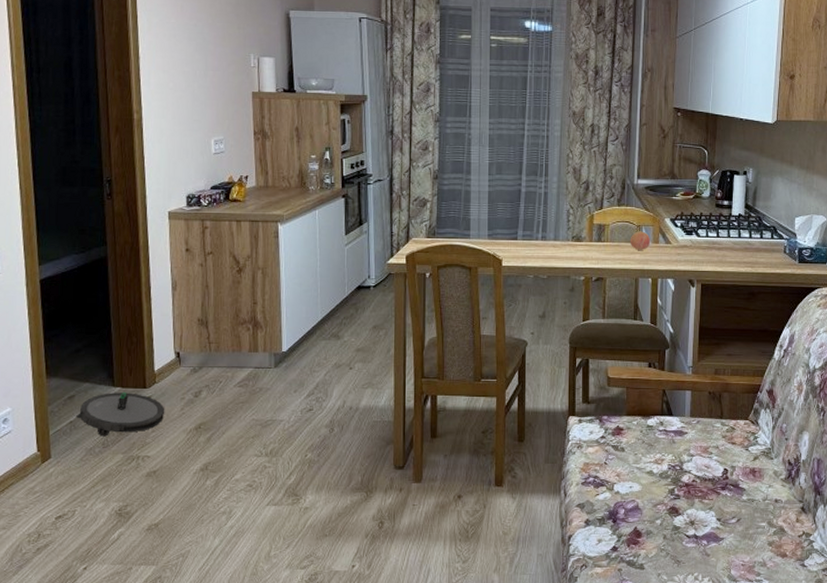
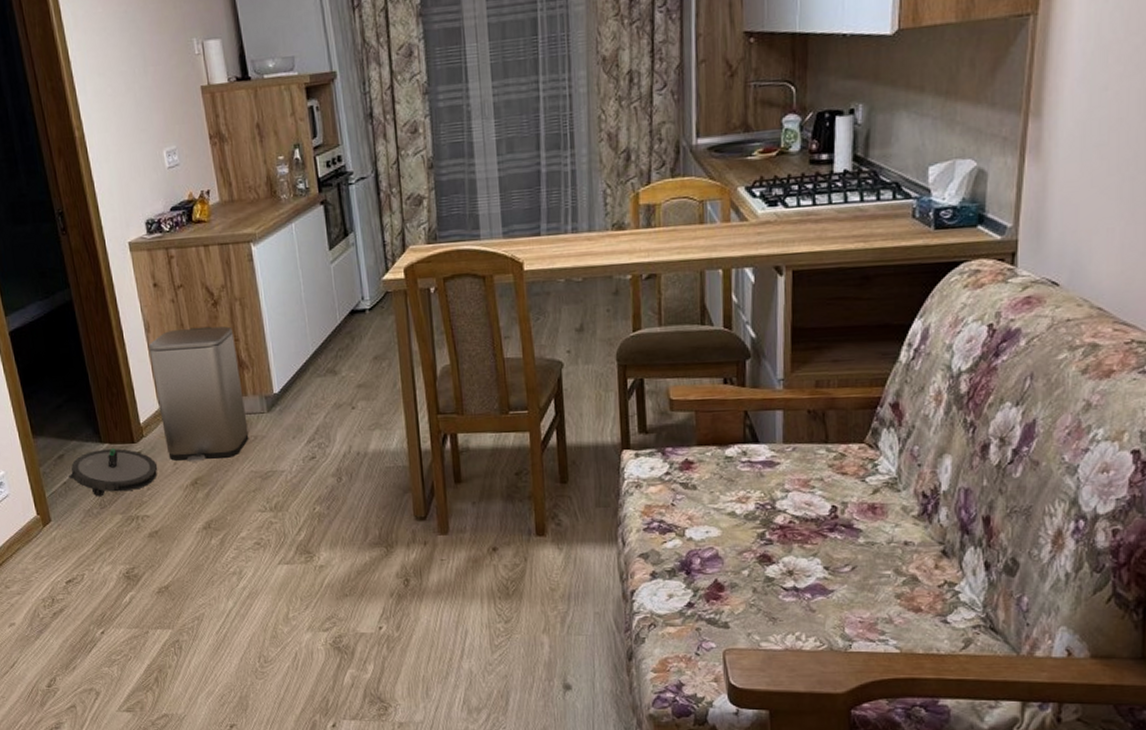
pedal bin: none [172,289,255,409] -> present [148,326,249,463]
fruit: present [630,231,651,250] -> none [690,207,719,234]

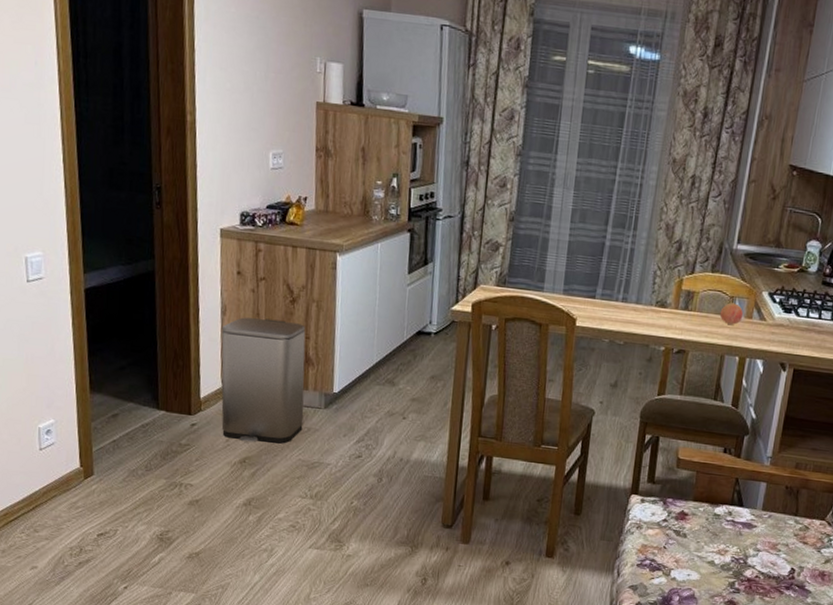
robot vacuum: present [69,447,158,497] -> none [119,415,210,460]
fruit: none [690,207,719,234] -> present [719,302,744,325]

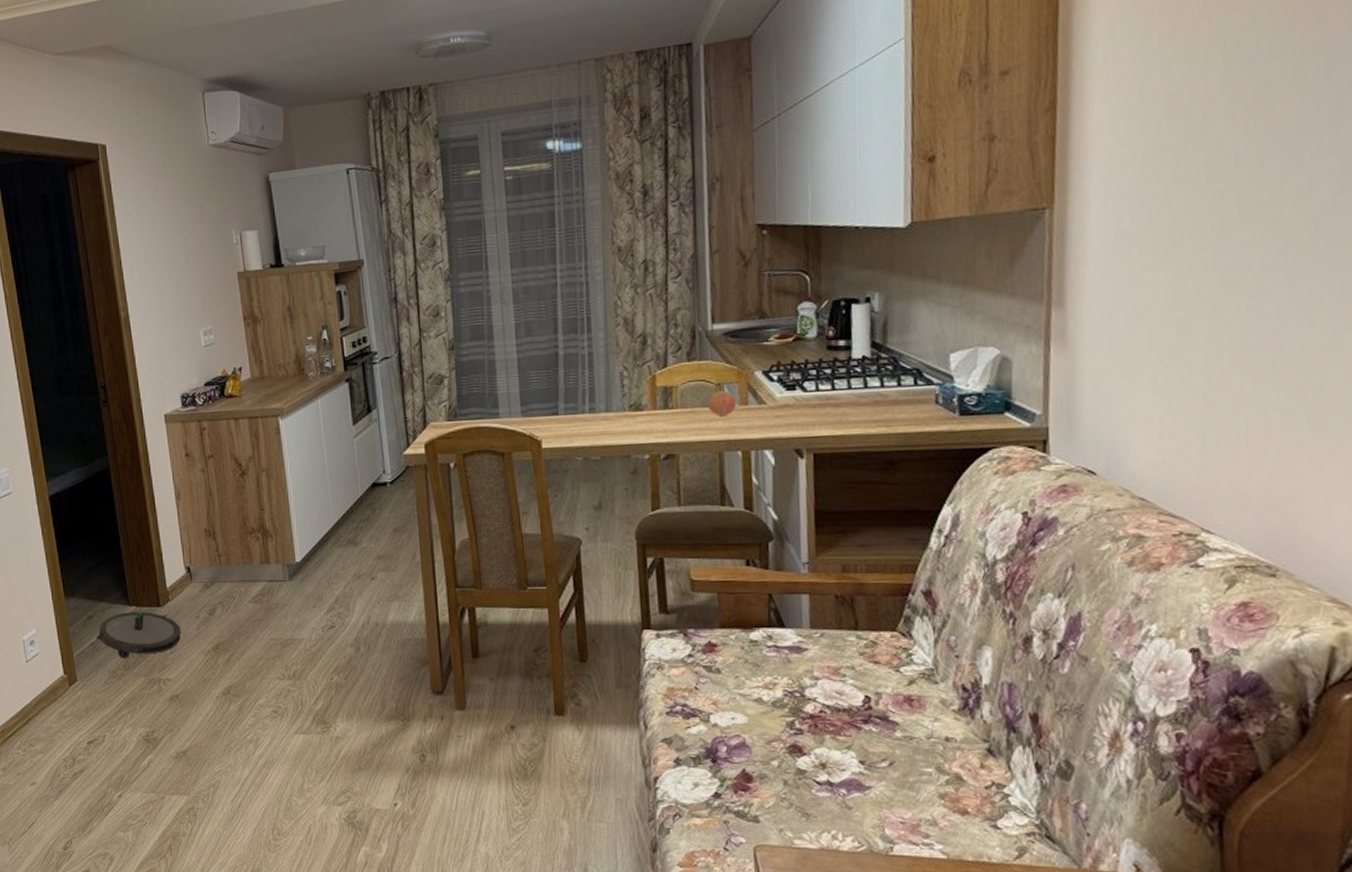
robot vacuum: none [119,415,210,460] -> present [96,610,182,659]
pedal bin: present [221,317,306,444] -> none [177,495,271,628]

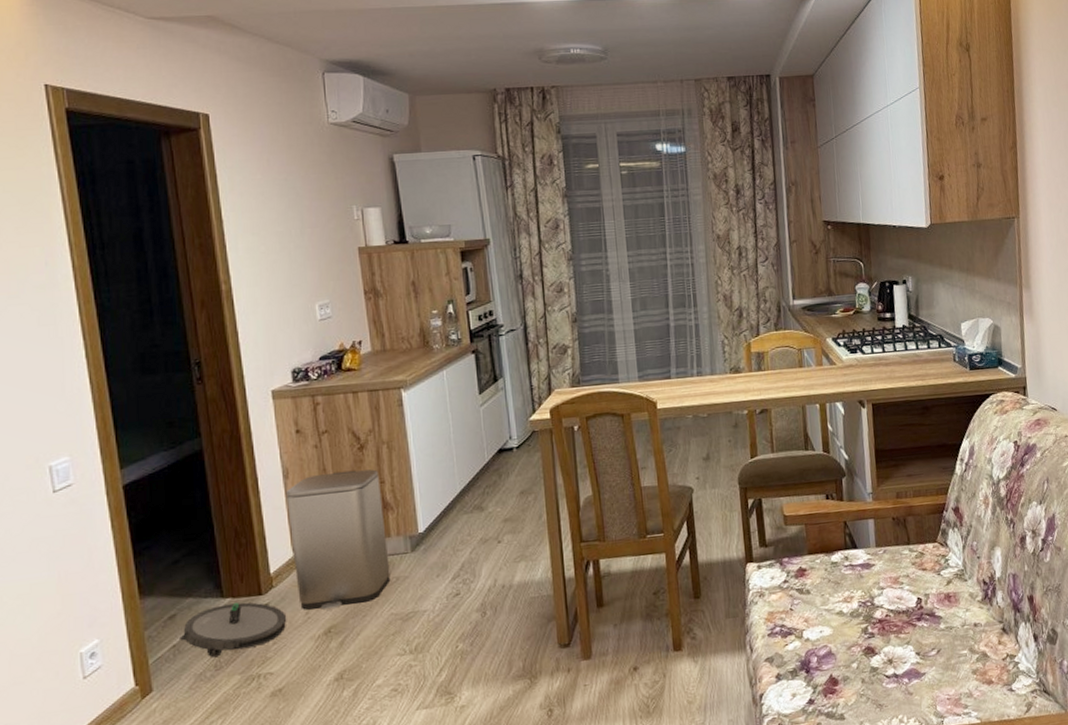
pedal bin: none [177,495,271,628] -> present [285,469,391,611]
fruit: present [707,390,737,416] -> none [791,354,814,376]

